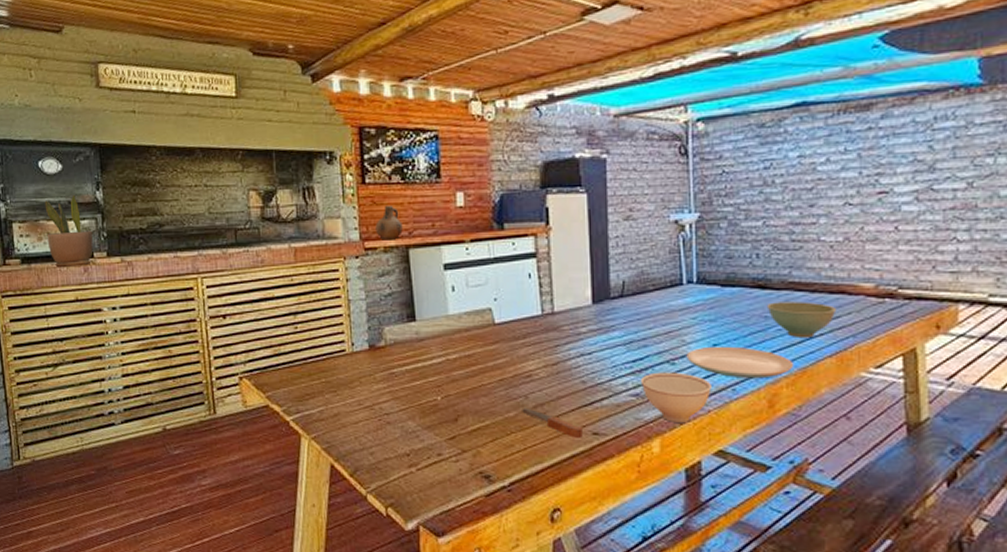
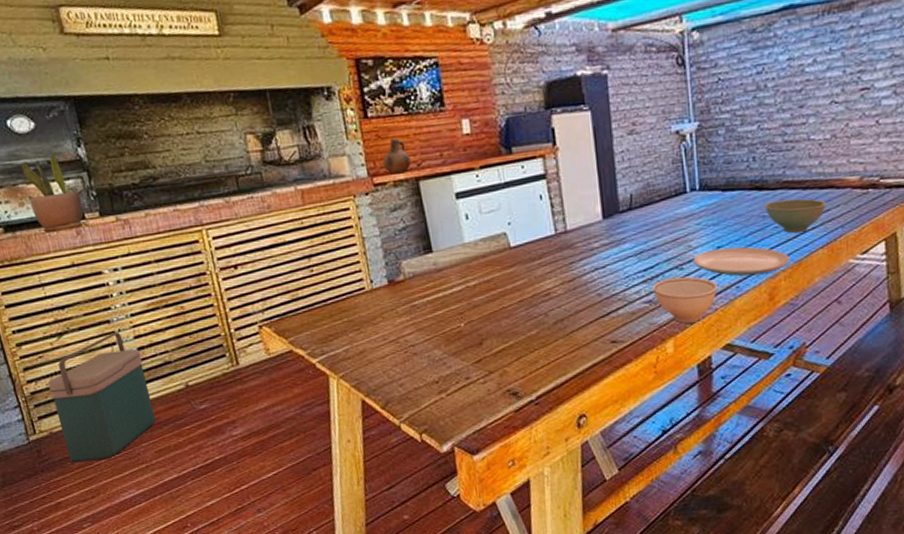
cooler: none [38,369,131,494] -> present [48,332,156,463]
kitchen knife: present [522,407,583,438] -> none [543,324,602,348]

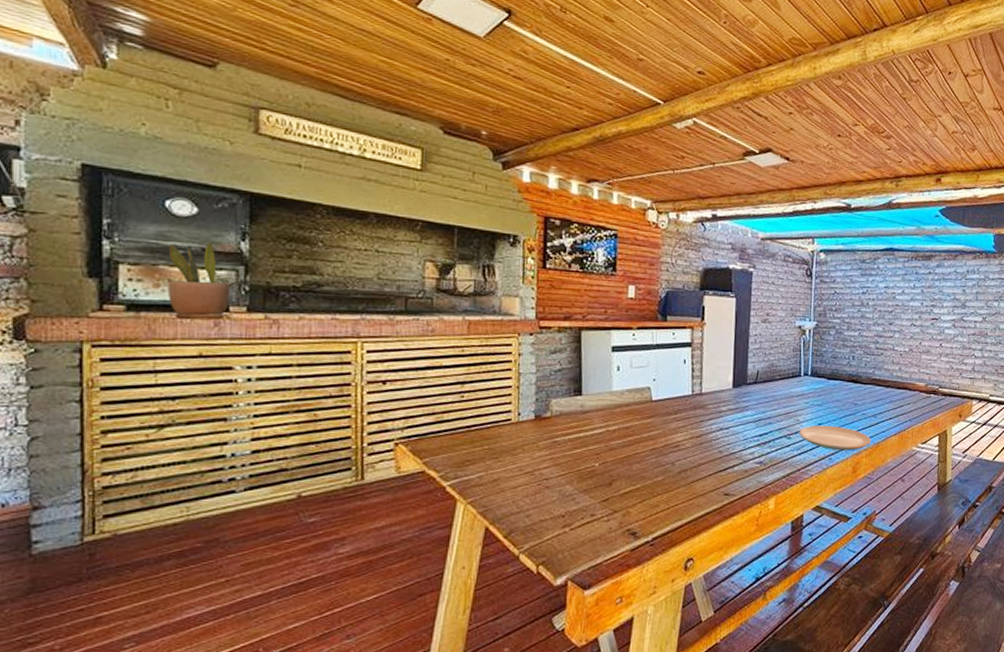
cooler: present [48,332,156,463] -> none [129,432,254,571]
ceramic jug: present [382,137,411,174] -> none [551,289,578,322]
bowl: present [652,276,718,324] -> none [764,444,815,486]
bowl: present [764,198,827,233] -> none [856,393,902,421]

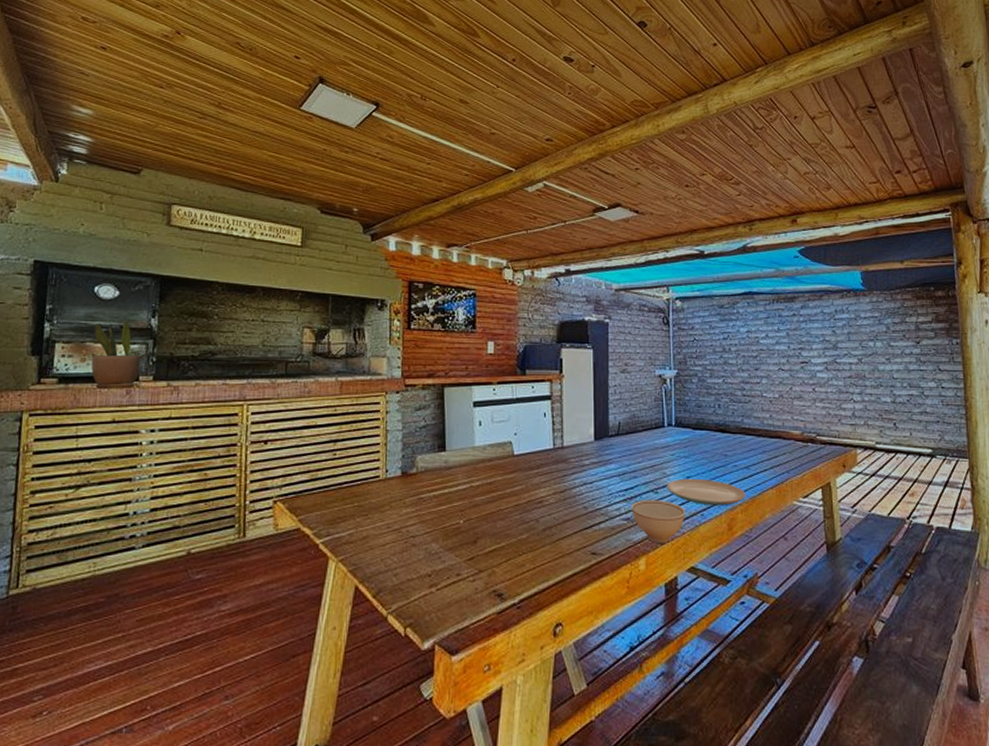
bowl: none [764,444,815,486] -> present [631,499,686,544]

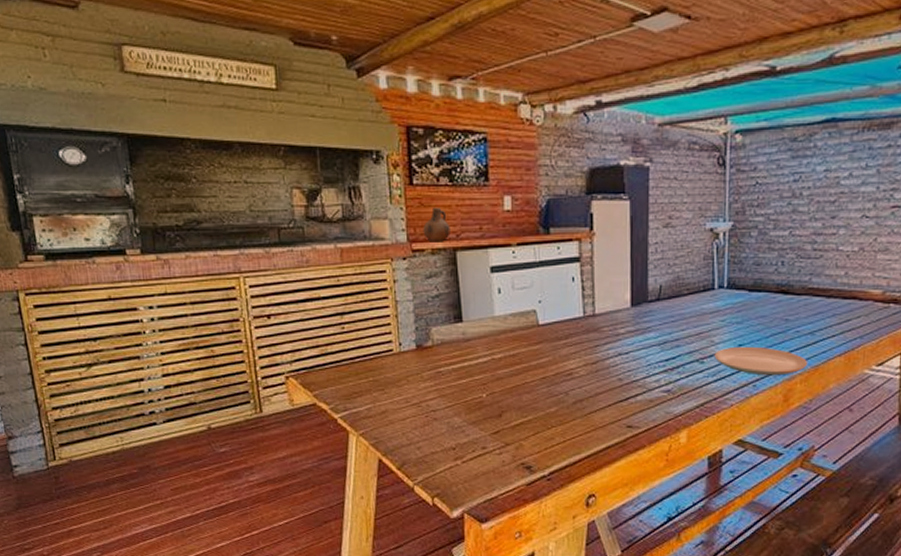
potted plant: present [91,321,141,389] -> none [68,189,125,265]
ceramic jug: none [416,348,440,379] -> present [423,207,450,242]
bowl: present [631,499,686,544] -> none [672,370,735,417]

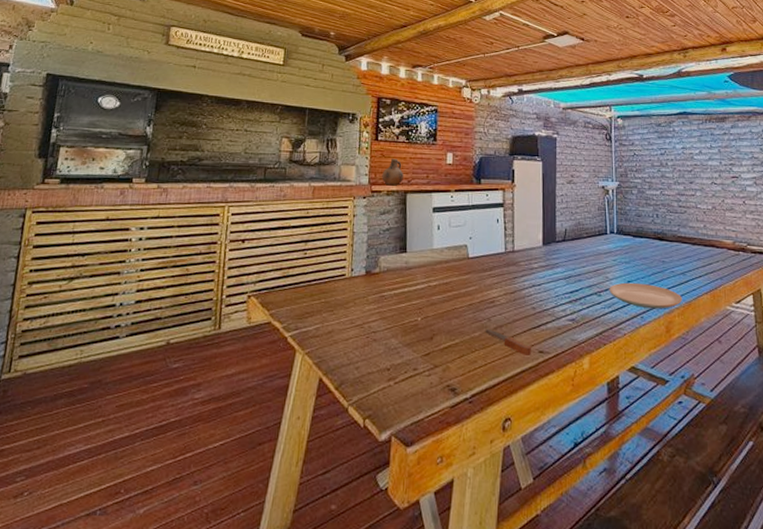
kitchen knife: none [562,403,618,431] -> present [485,328,531,356]

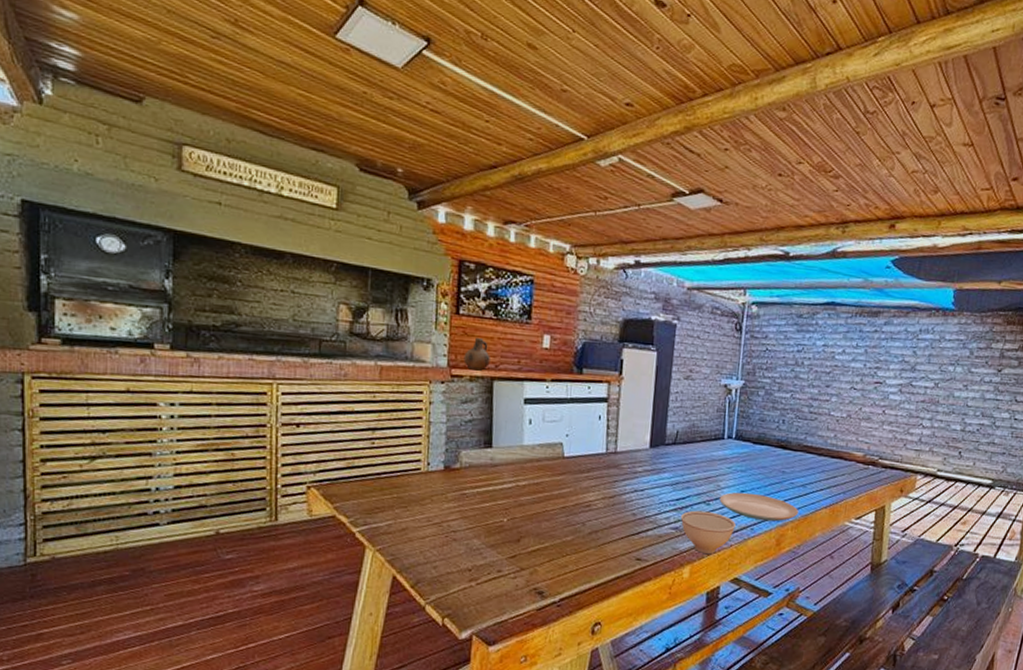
kitchen knife: present [485,328,531,356] -> none [578,533,628,563]
bowl: none [575,302,626,345] -> present [680,510,736,555]

